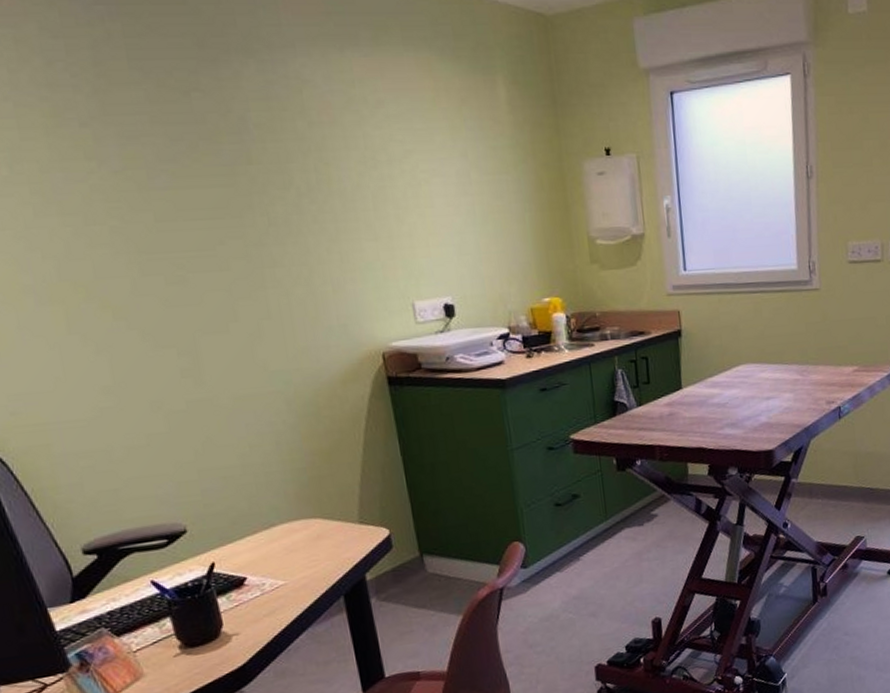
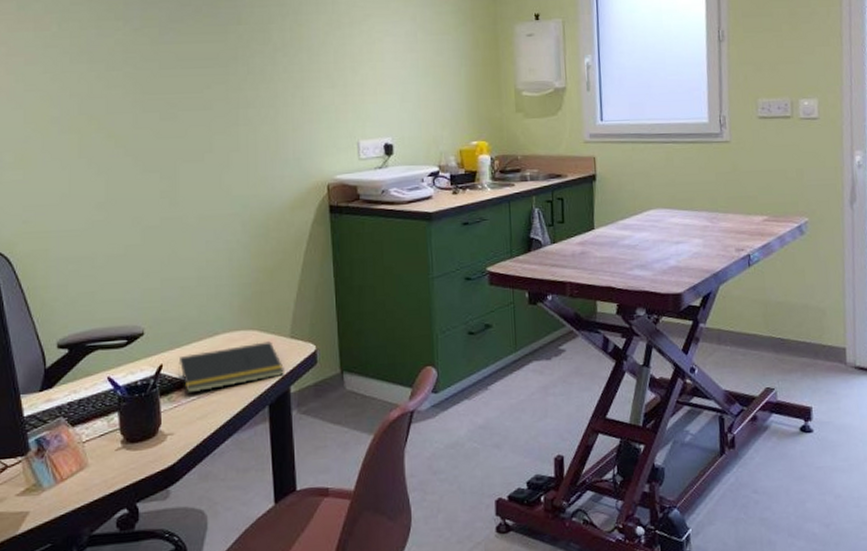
notepad: none [233,529,357,591] -> present [178,341,284,394]

